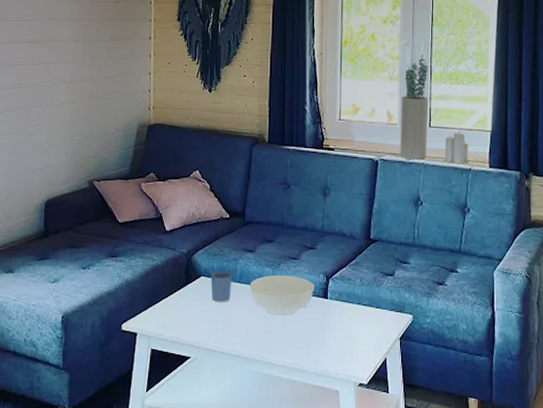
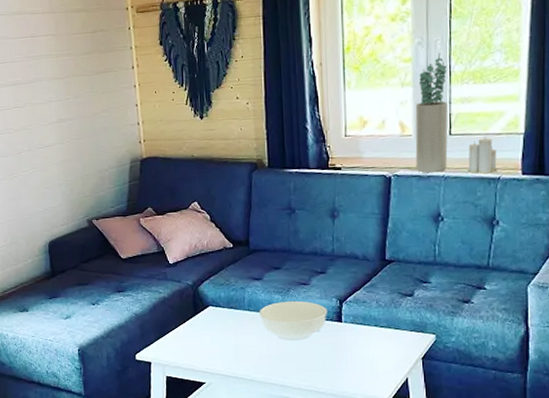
mug: present [210,271,232,303] -> none [219,300,241,331]

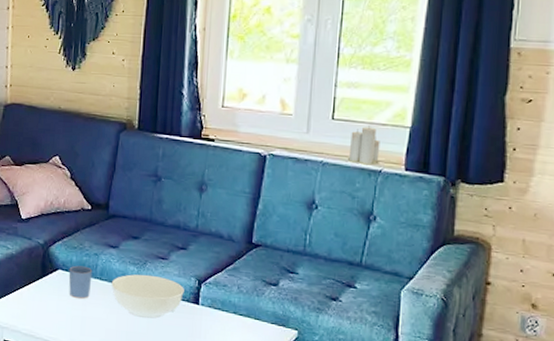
mug: none [219,300,241,331] -> present [68,265,93,300]
vase: present [415,53,448,174] -> none [293,33,337,158]

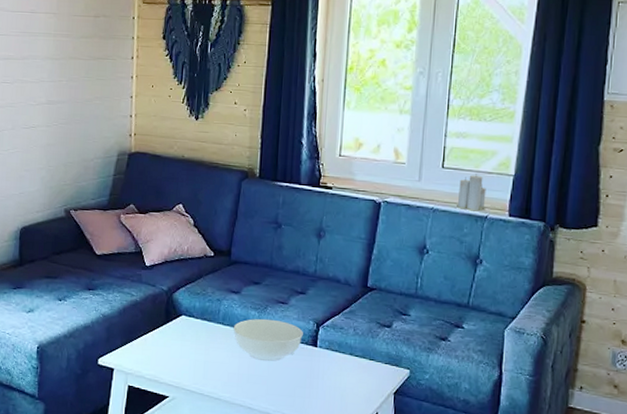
mug: present [68,265,93,300] -> none [191,311,215,344]

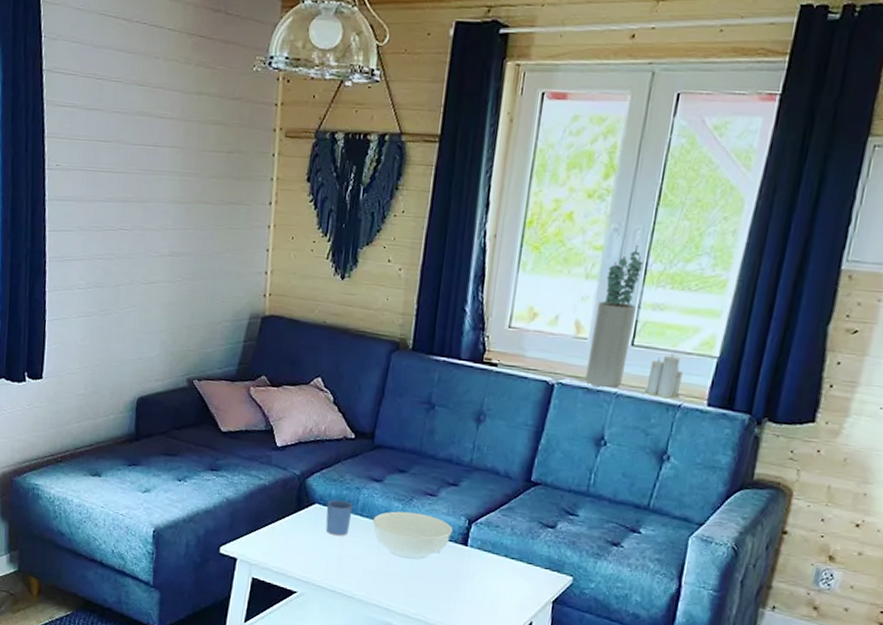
mug: none [191,311,215,344] -> present [325,500,353,537]
vase: none [406,85,447,205] -> present [585,245,644,389]

